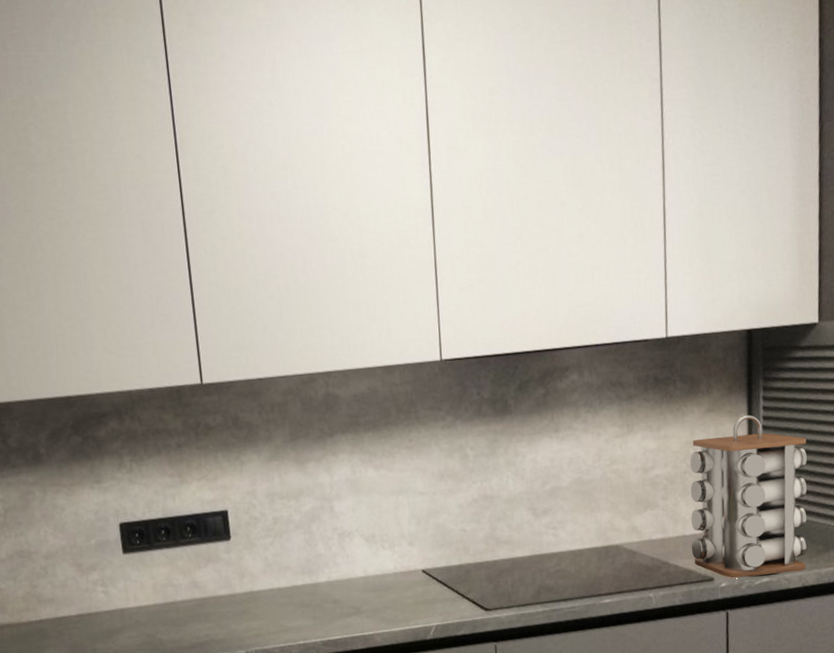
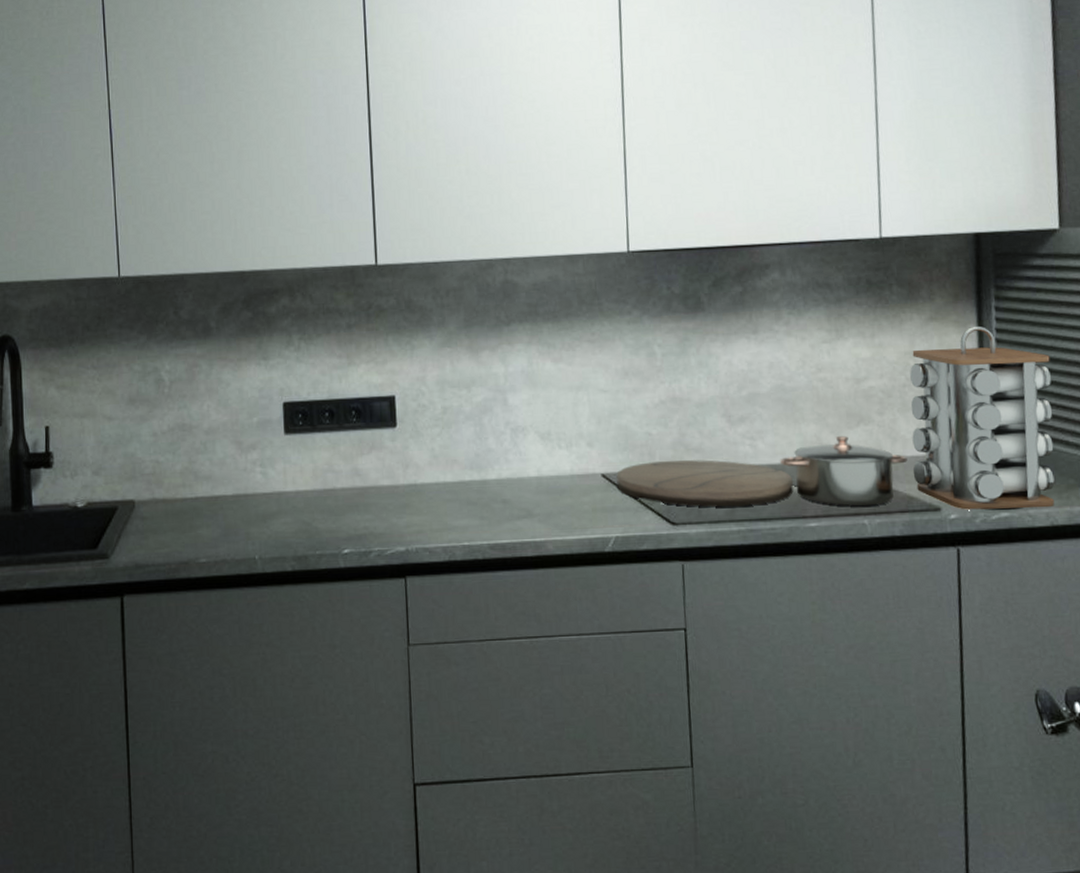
cutting board: none [435,550,590,593] -> present [616,459,793,507]
cooking pot: none [578,520,687,583] -> present [779,435,908,506]

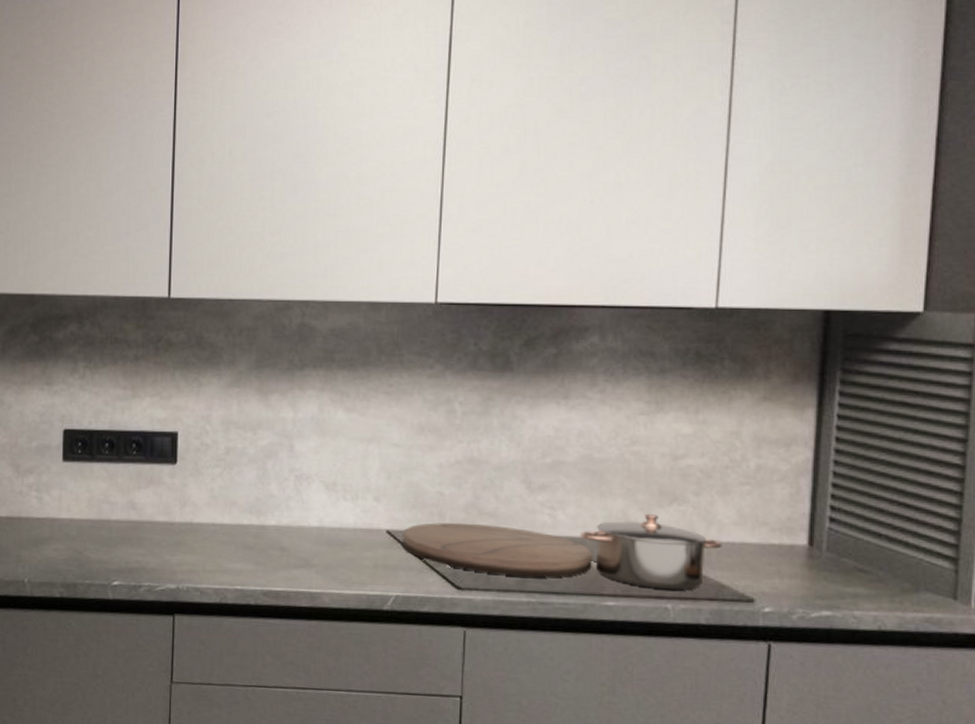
spice rack: present [910,325,1055,511] -> none [727,410,897,611]

